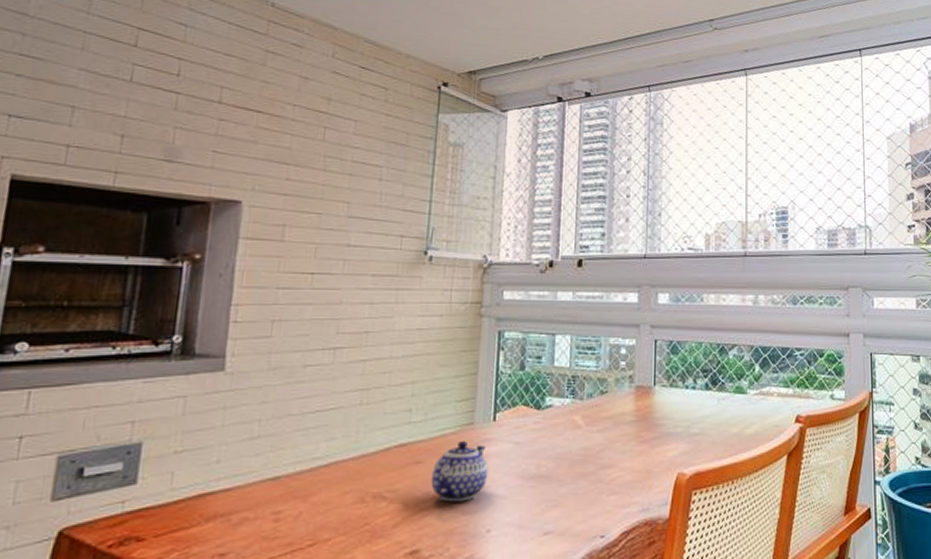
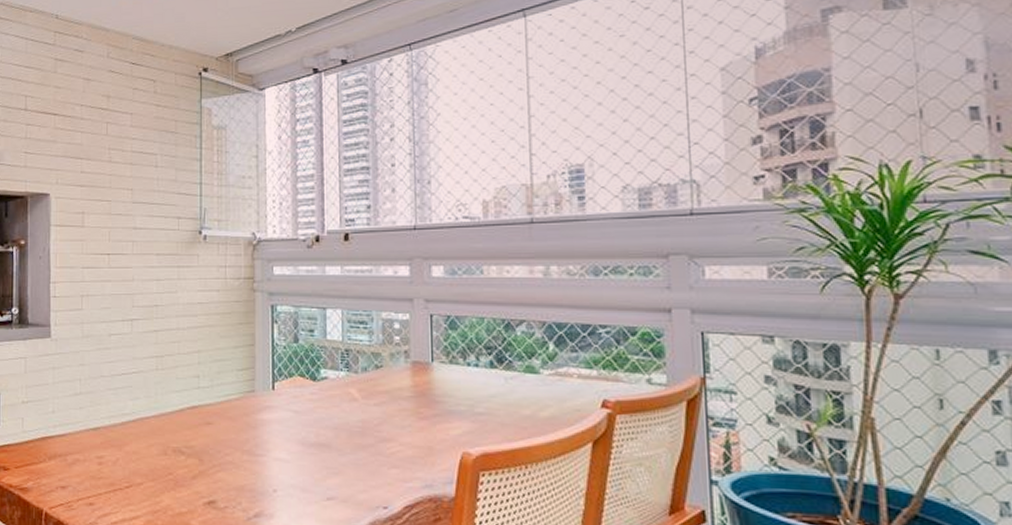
teapot: present [431,441,489,502] -> none [221,407,271,462]

